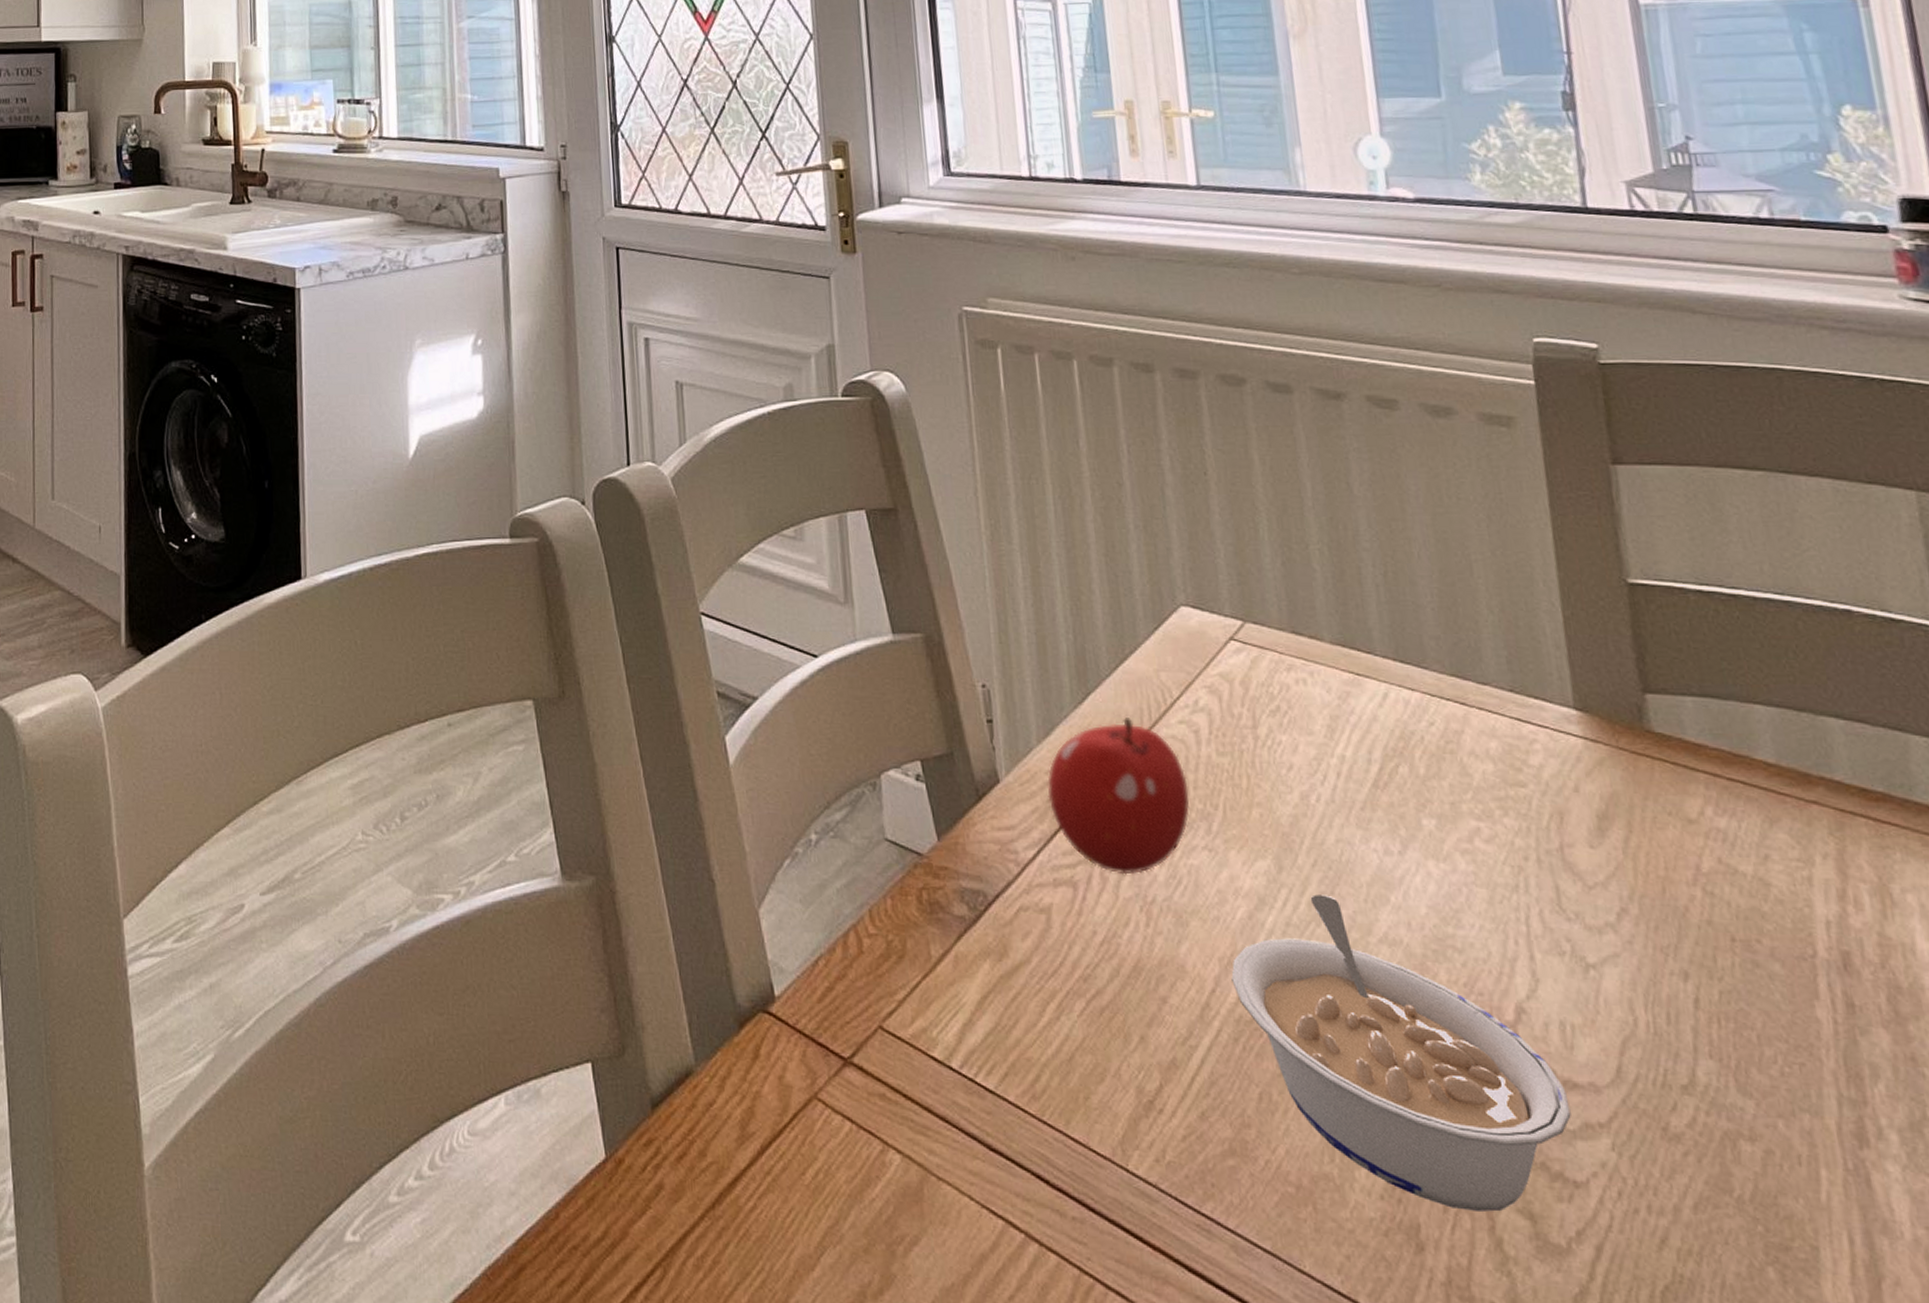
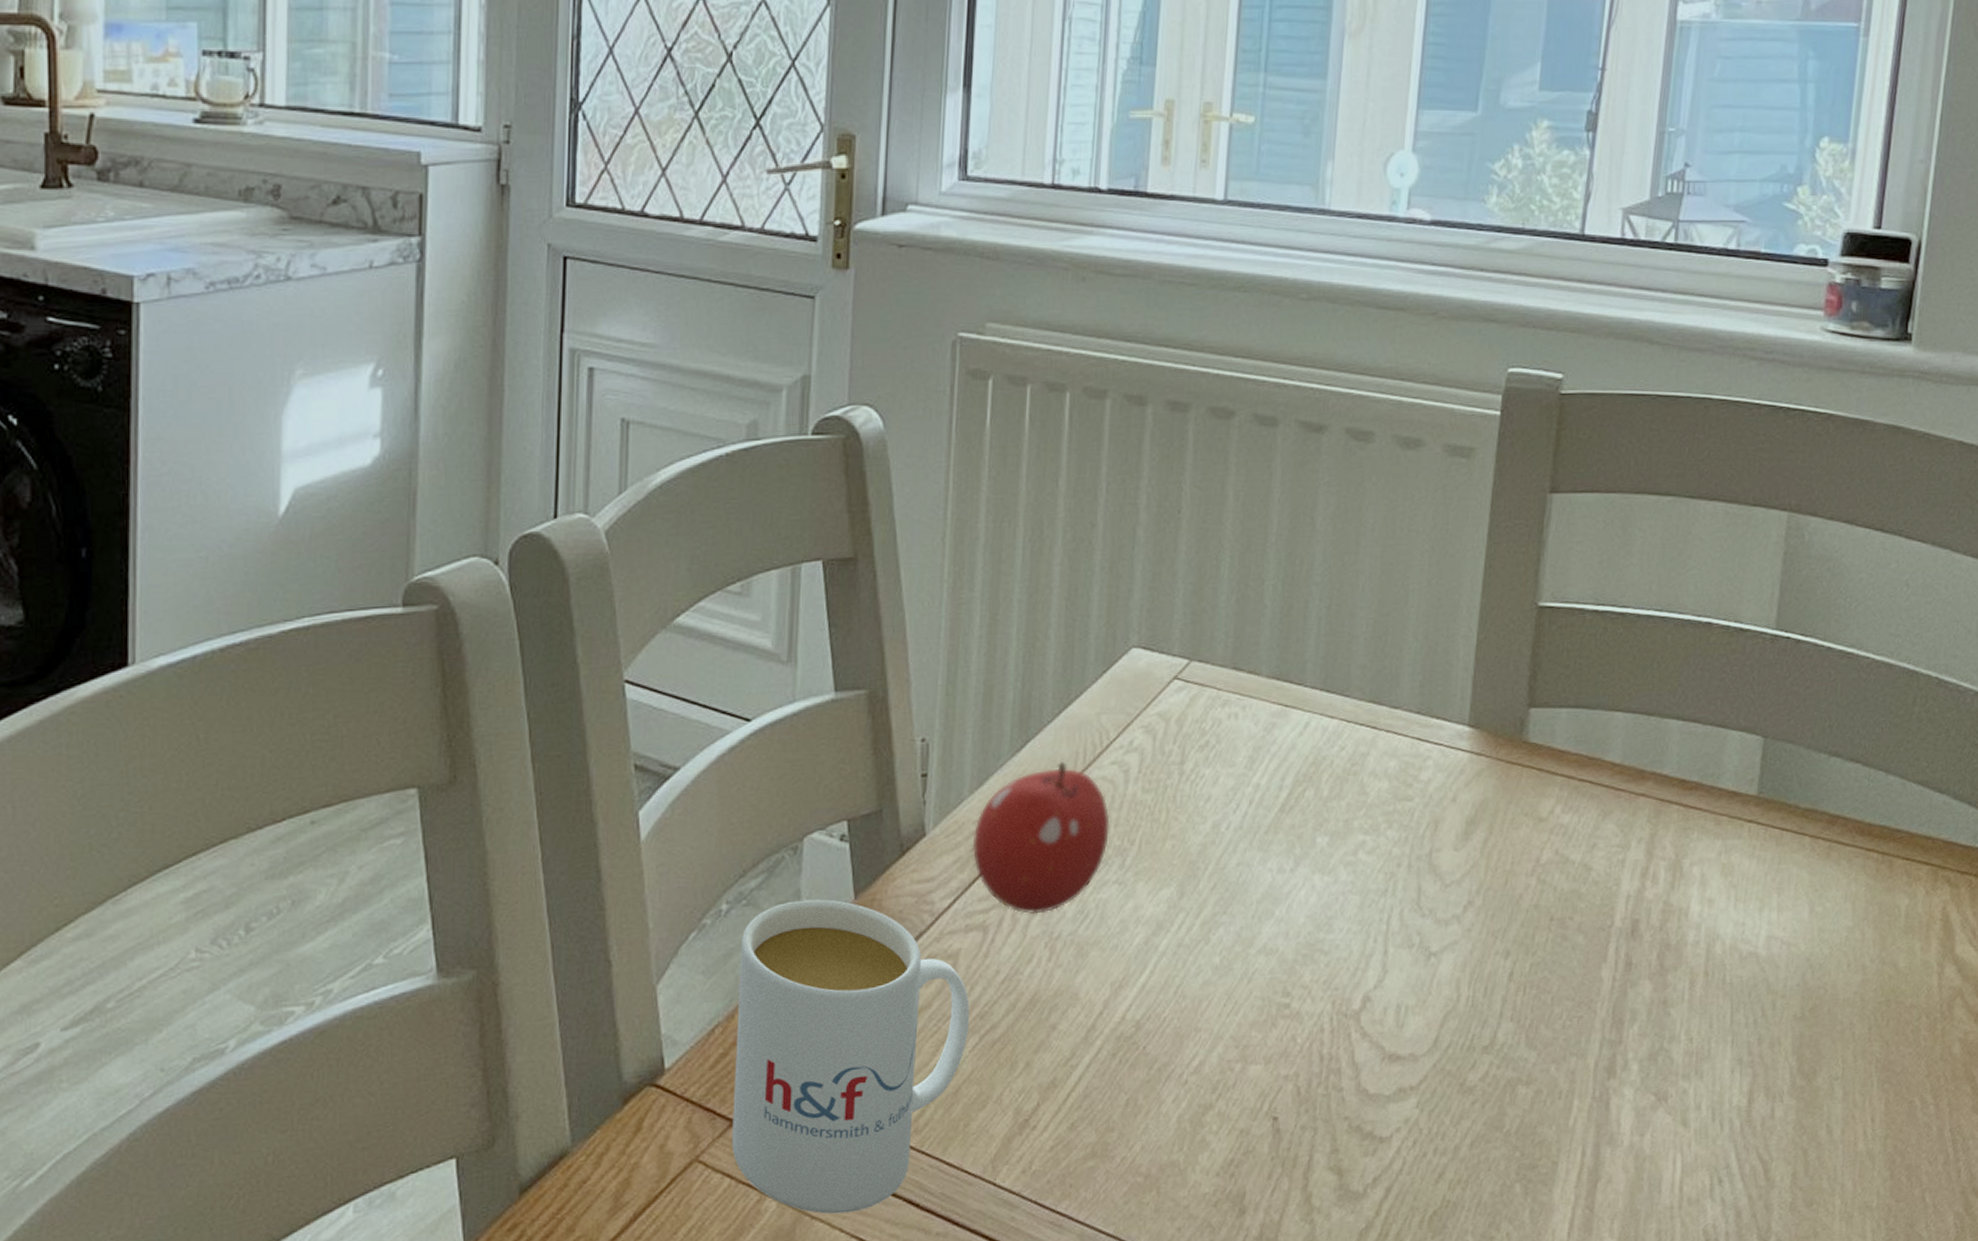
mug: none [833,837,1074,1179] -> present [732,899,970,1214]
legume: present [1231,894,1571,1212] -> none [1119,915,1390,1175]

